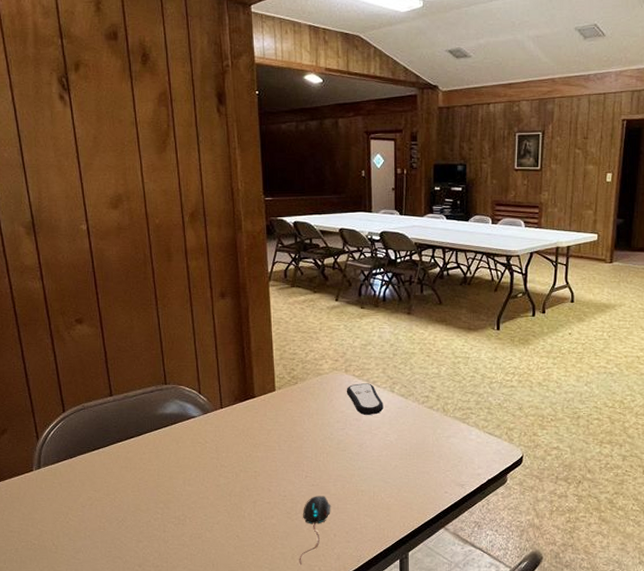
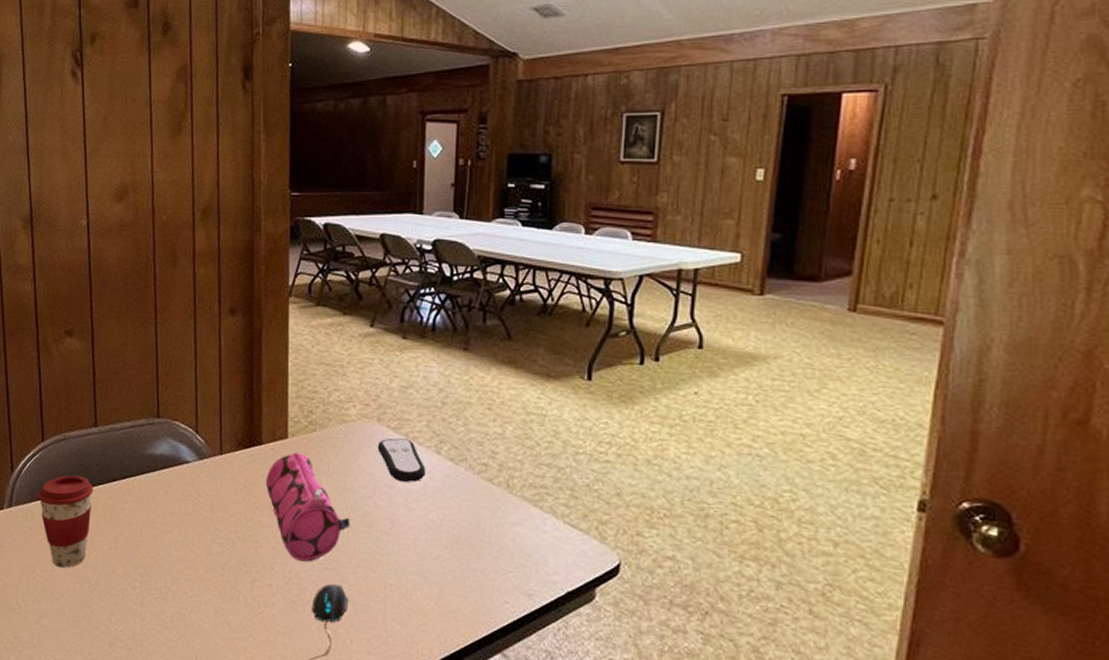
coffee cup: none [63,436,114,511] -> present [37,474,94,568]
pencil case: none [259,400,329,482] -> present [265,451,350,562]

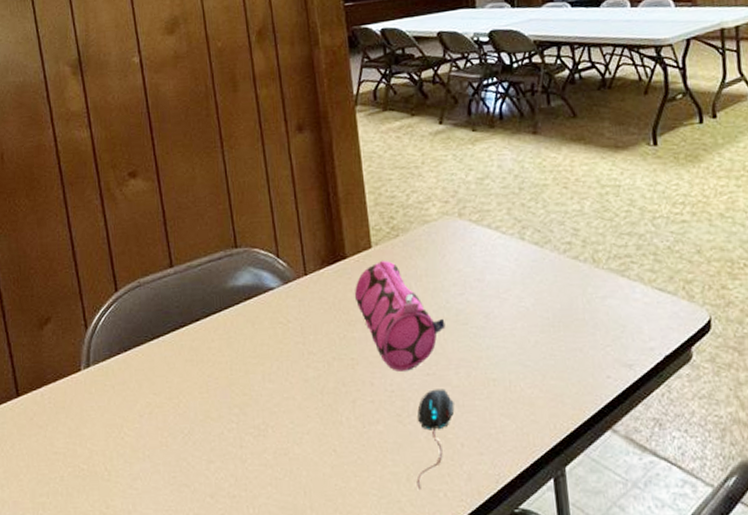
coffee cup: present [37,474,94,568] -> none [116,321,177,422]
remote control: present [377,438,426,482] -> none [461,229,513,273]

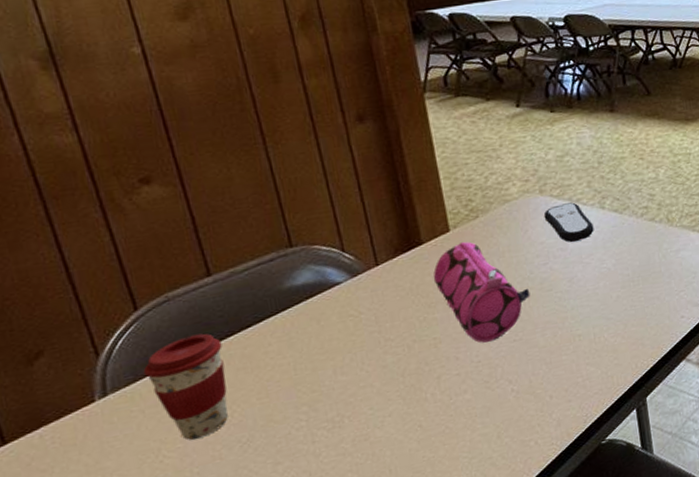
coffee cup: none [116,321,177,422] -> present [143,333,229,440]
mouse: present [416,389,455,489] -> none [505,350,542,443]
remote control: none [461,229,513,273] -> present [543,202,594,242]

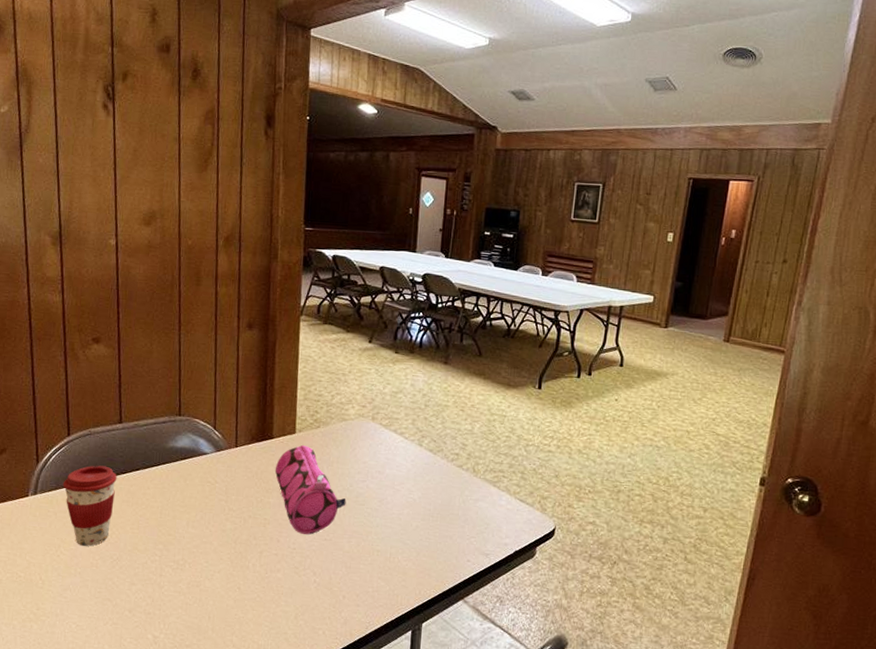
remote control: present [543,202,594,242] -> none [371,433,410,469]

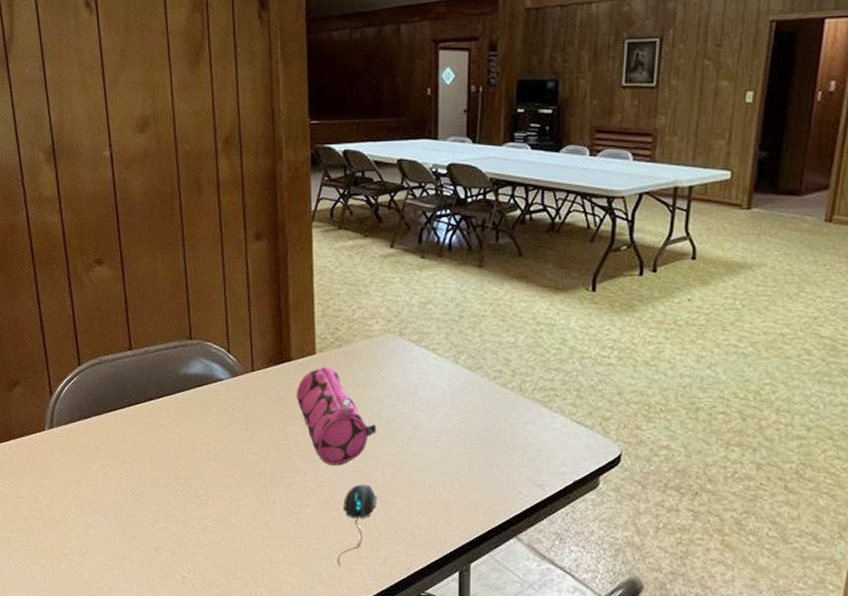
coffee cup: present [62,465,117,546] -> none [77,395,132,482]
mouse: none [302,551,343,626] -> present [337,484,377,566]

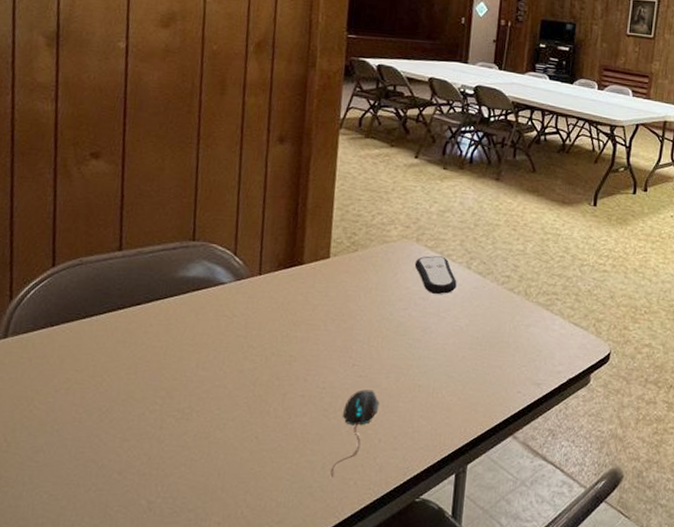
pencil case: present [296,366,377,466] -> none [304,270,386,371]
remote control: none [400,350,445,390] -> present [414,256,457,294]

